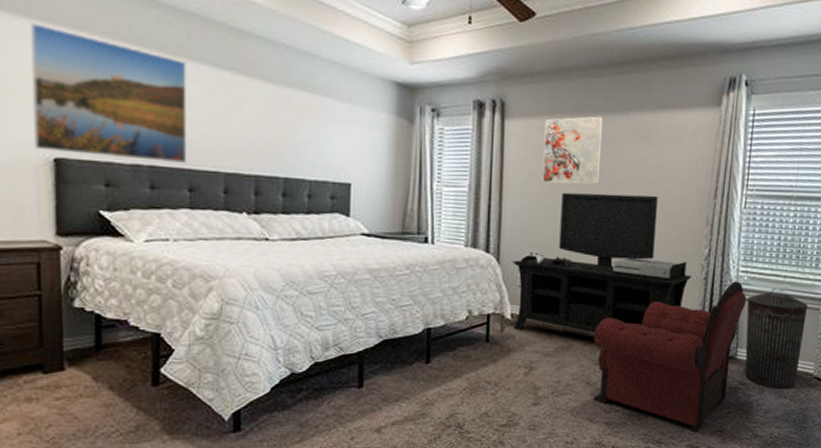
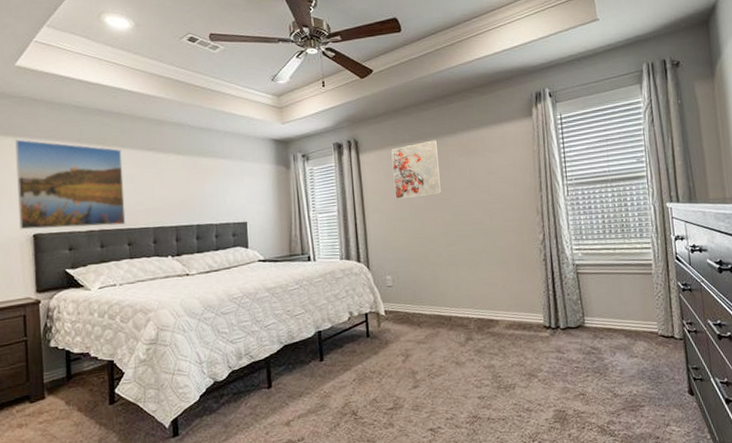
media console: present [512,192,692,334] -> none [380,196,533,324]
armchair: present [593,281,746,433] -> none [456,258,584,398]
trash can: present [744,288,808,389] -> none [584,260,644,350]

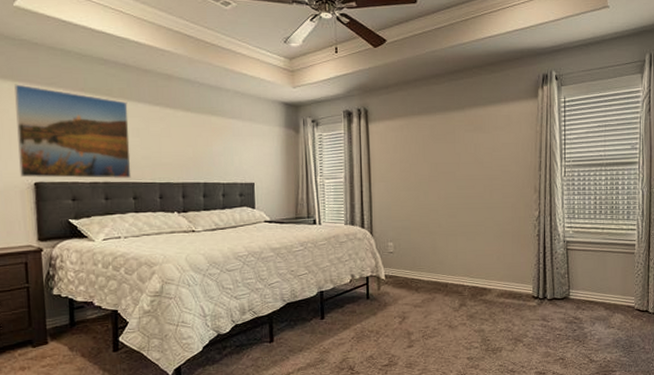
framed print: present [391,140,442,199] -> none [400,114,447,169]

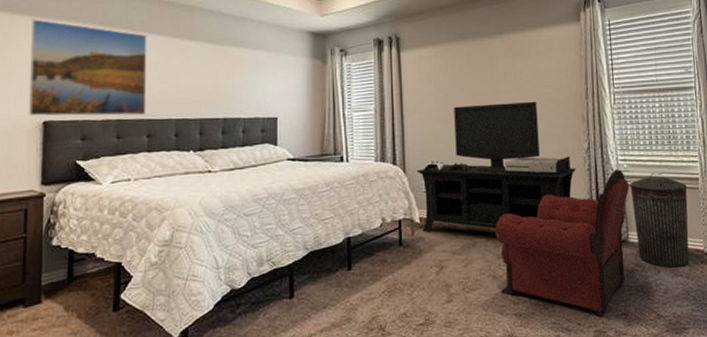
media console: none [383,172,527,288] -> present [416,101,577,232]
armchair: none [452,235,573,362] -> present [495,169,629,318]
trash can: none [574,239,625,321] -> present [630,172,690,268]

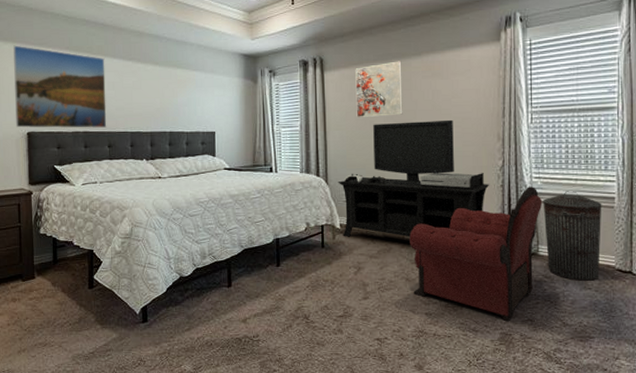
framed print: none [434,40,485,100] -> present [355,61,403,117]

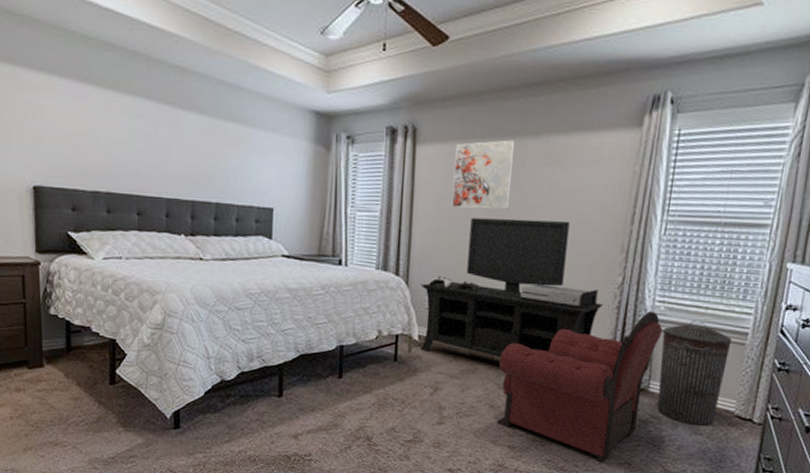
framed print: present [13,45,107,129] -> none [14,68,136,190]

